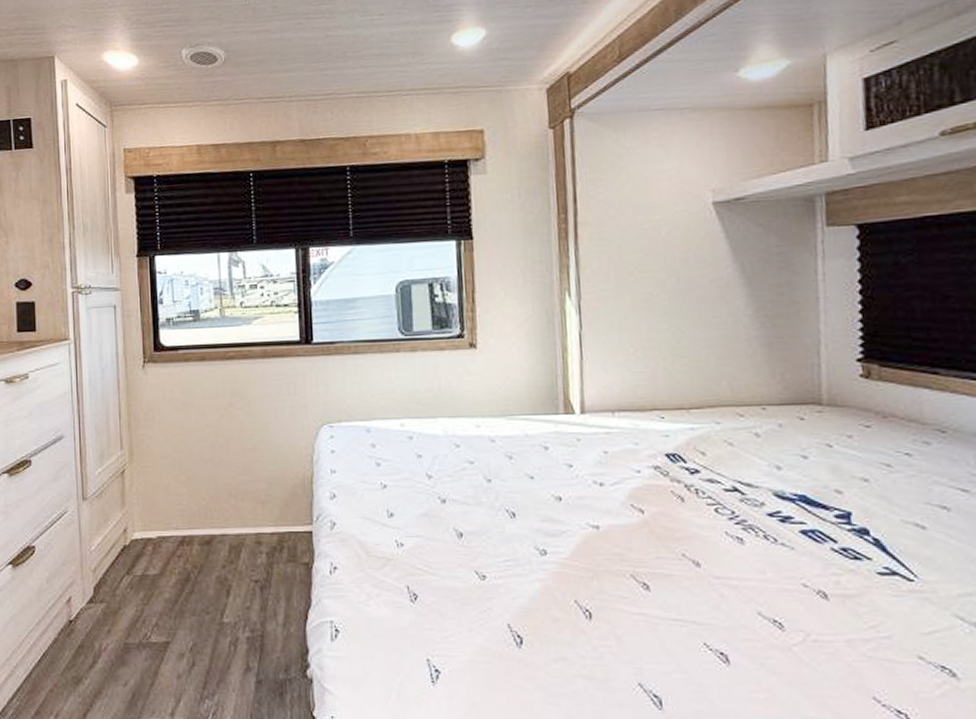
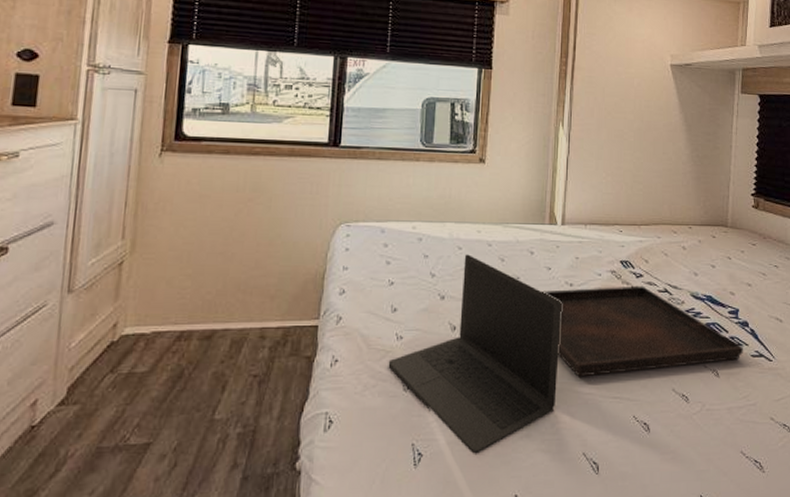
laptop: none [390,452,596,675] -> present [388,254,562,454]
serving tray: none [564,484,864,594] -> present [542,285,743,377]

